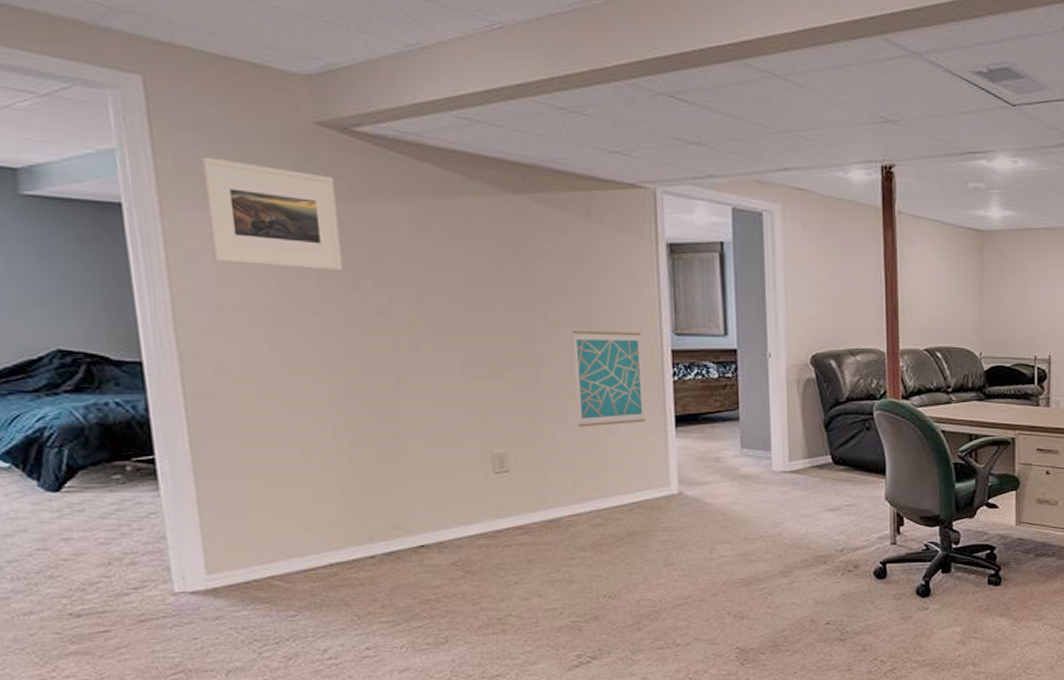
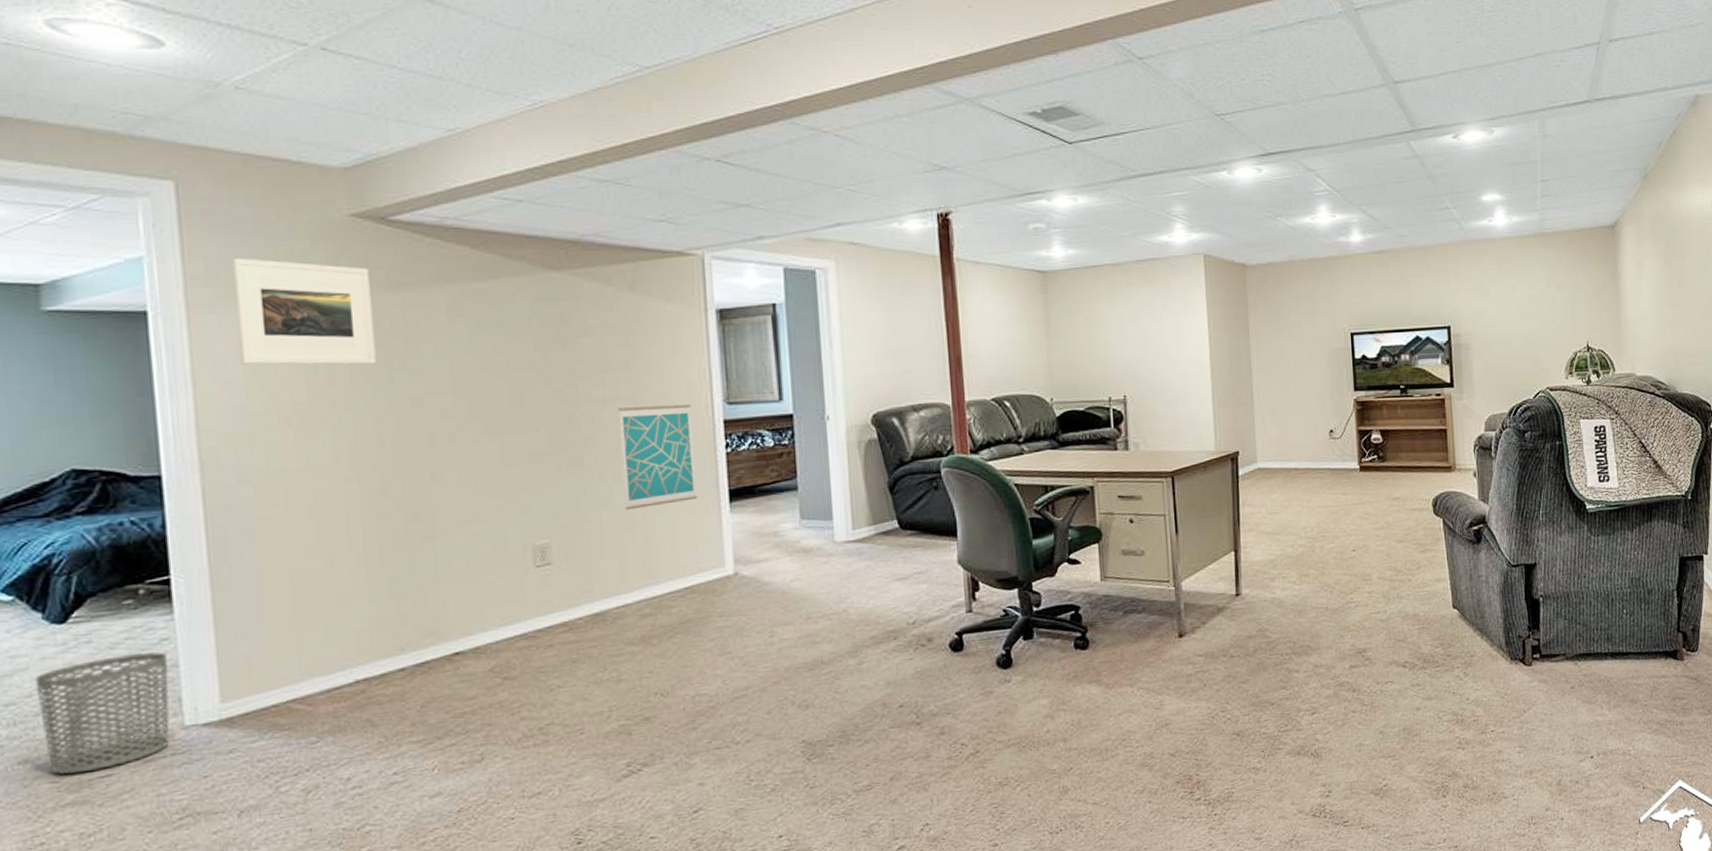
waste bin: none [34,524,161,628] -> present [35,652,170,775]

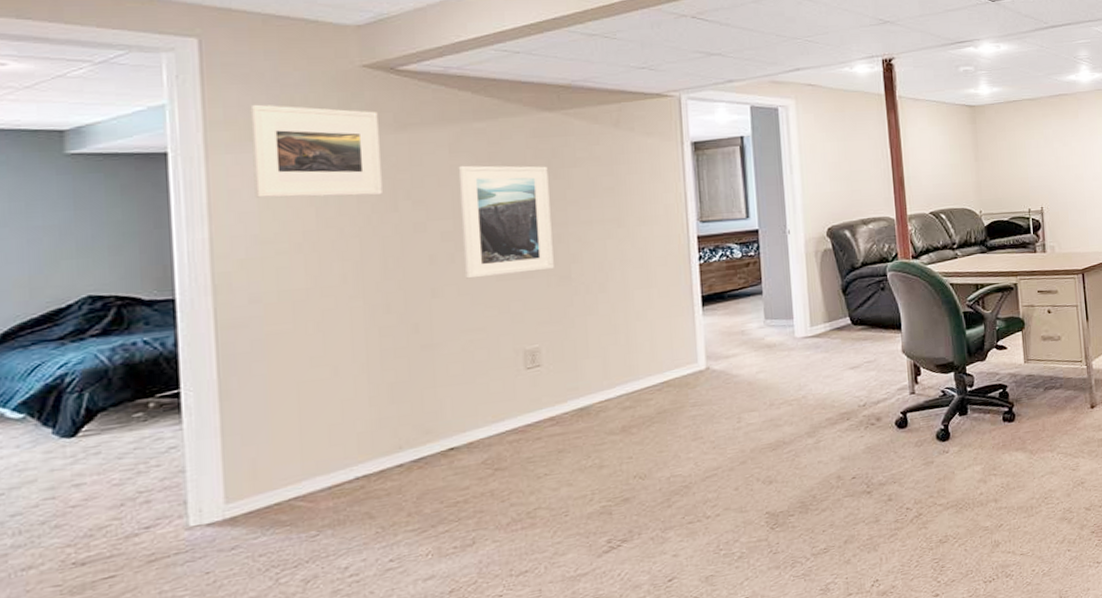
waste bin: present [35,652,170,775] -> none [42,459,175,578]
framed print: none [457,332,564,463] -> present [458,165,554,279]
wall art: present [617,404,697,510] -> none [602,223,673,317]

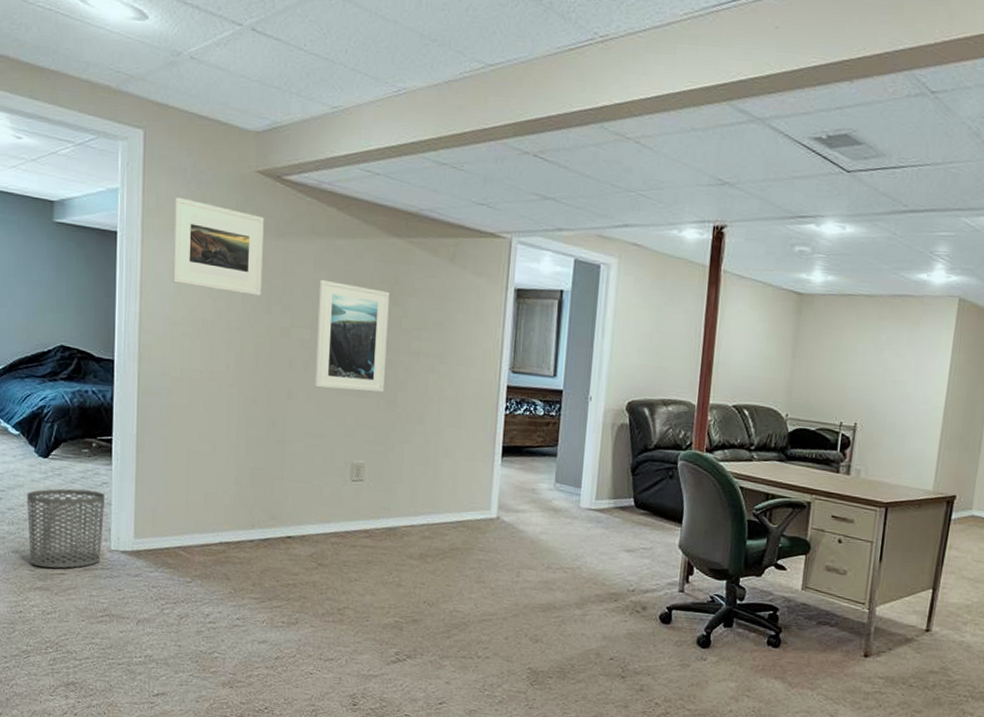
waste bin: none [42,459,175,578] -> present [26,488,104,569]

